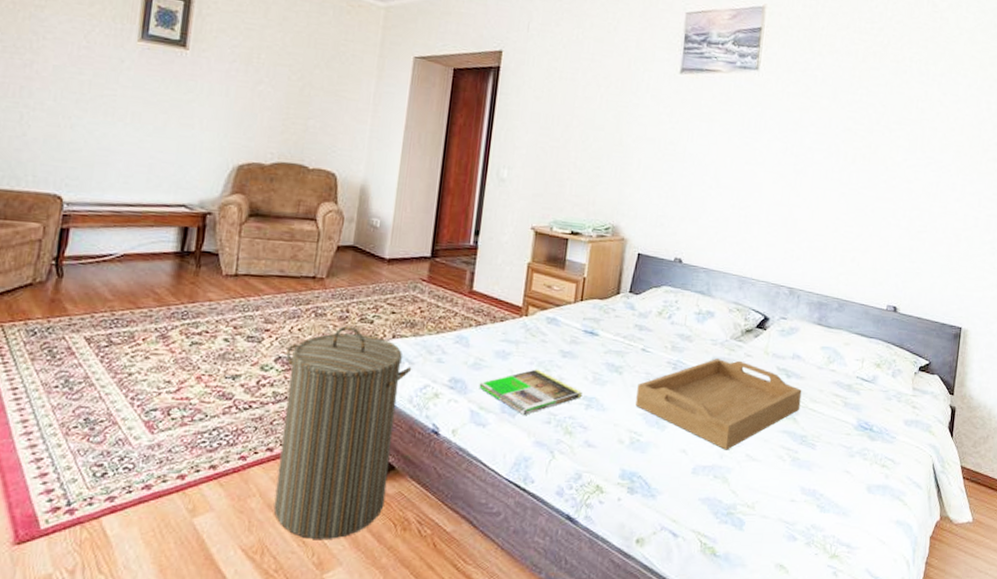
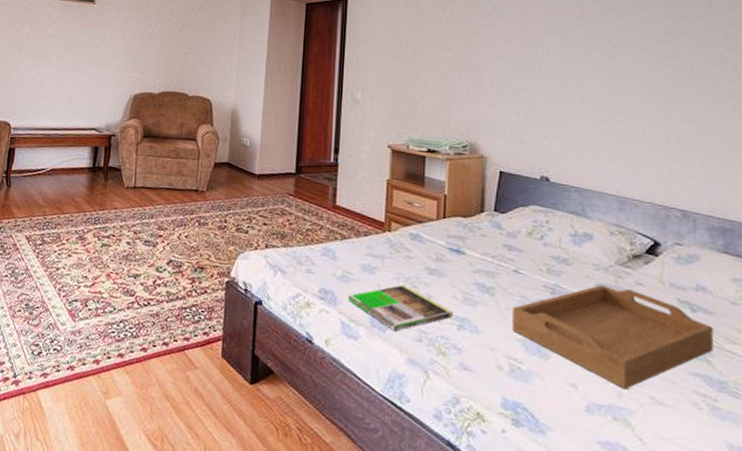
laundry hamper: present [273,326,412,539] -> none [170,235,285,436]

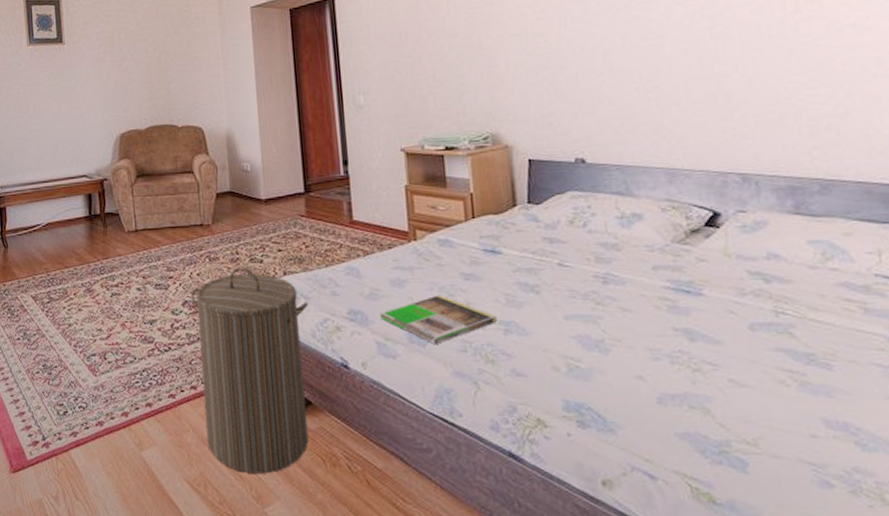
laundry hamper: none [170,235,285,436] -> present [191,267,309,474]
serving tray: present [512,285,714,390] -> none [562,267,796,375]

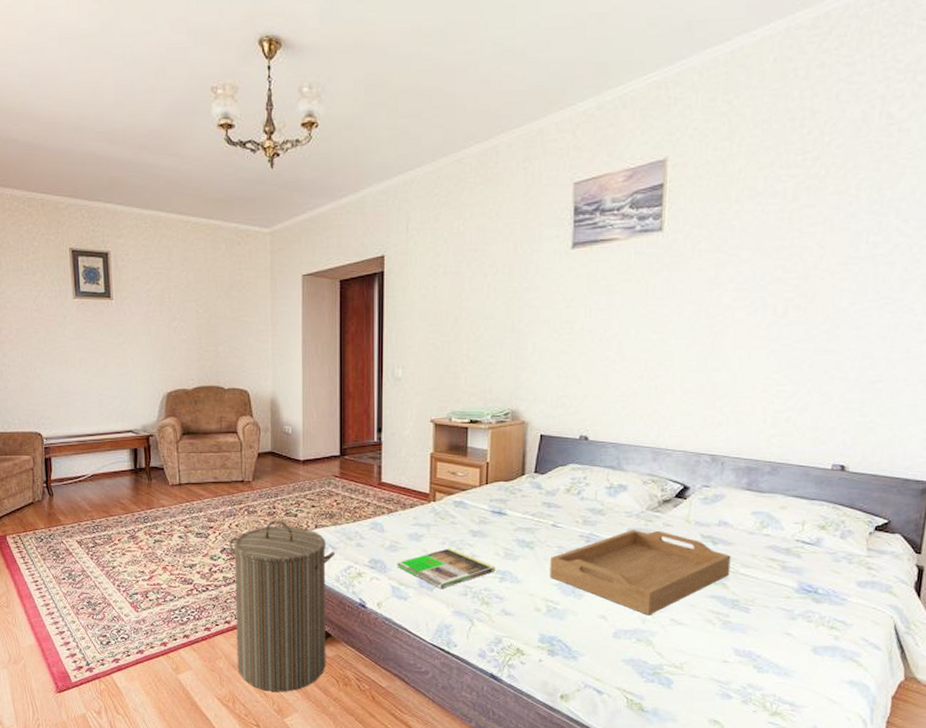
serving tray: none [562,267,796,375] -> present [550,530,731,616]

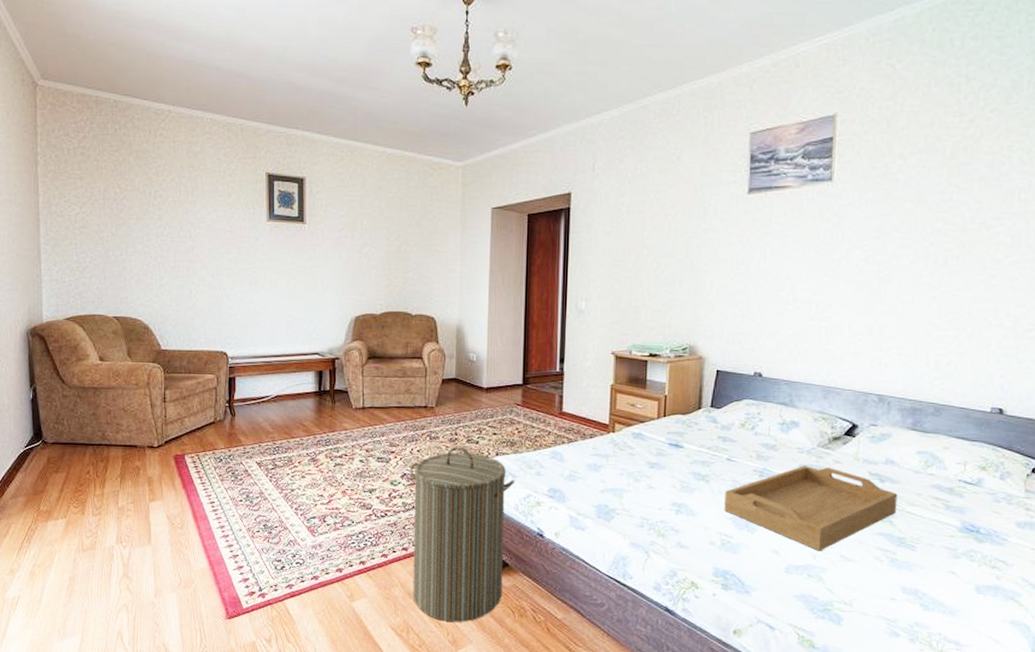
magazine: present [397,548,496,588] -> none [575,479,672,520]

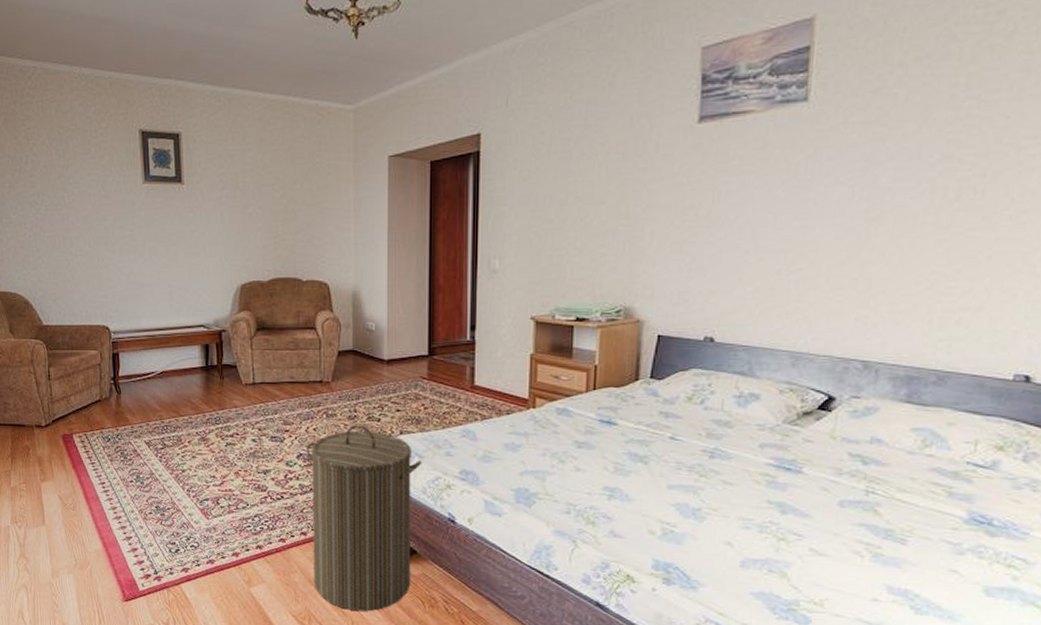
serving tray: present [724,466,898,551] -> none [666,445,885,544]

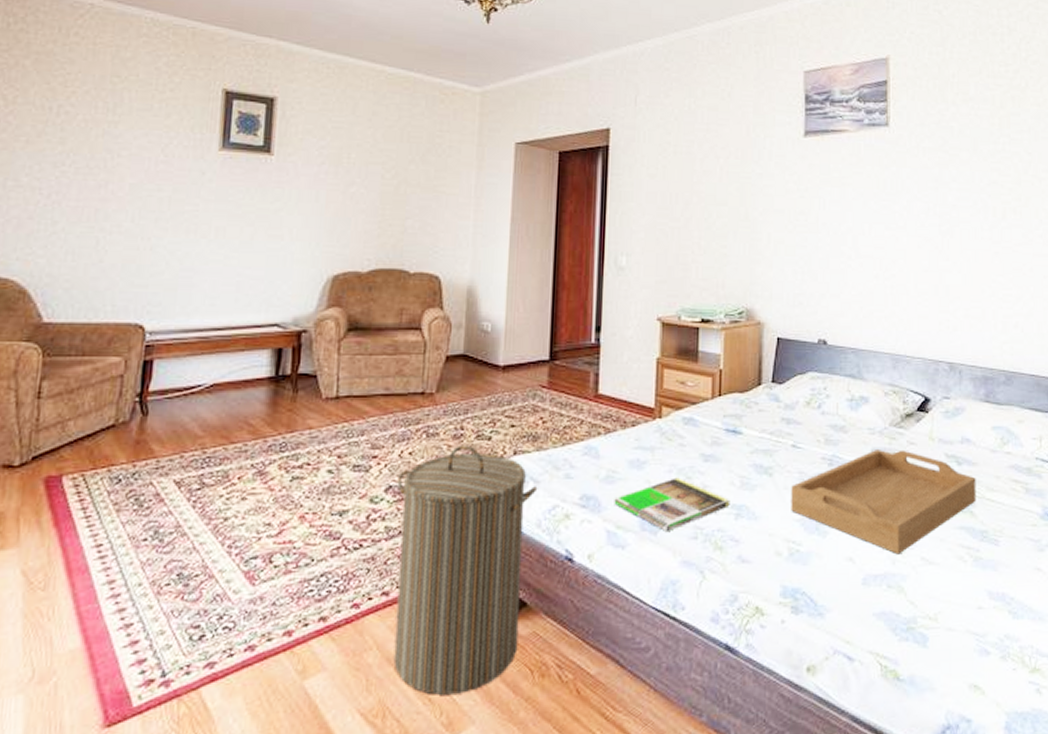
magazine: none [491,460,603,505] -> present [614,477,730,531]
serving tray: none [666,445,885,544] -> present [791,449,976,555]

